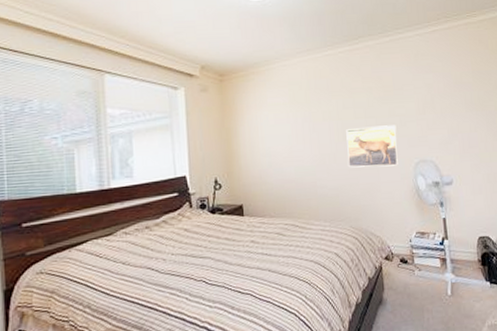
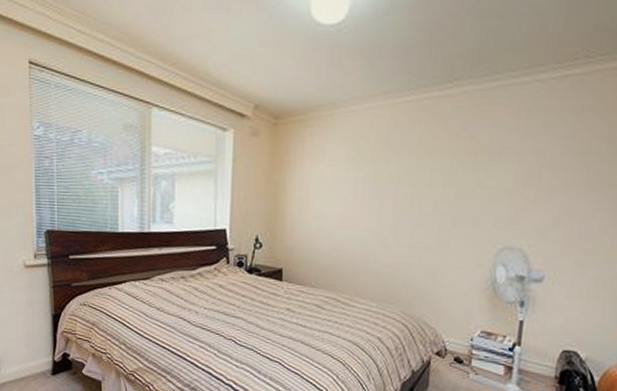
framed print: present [346,125,398,168] -> none [412,197,483,250]

